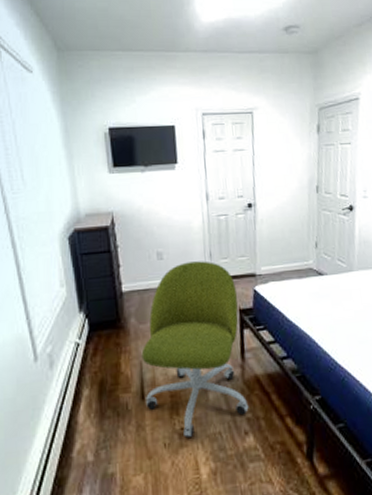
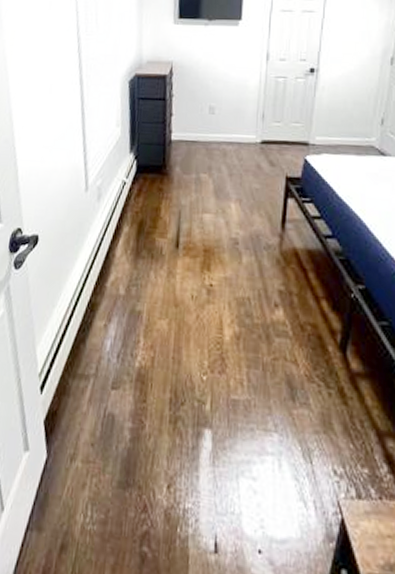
office chair: present [141,261,249,438] -> none [179,120,286,295]

